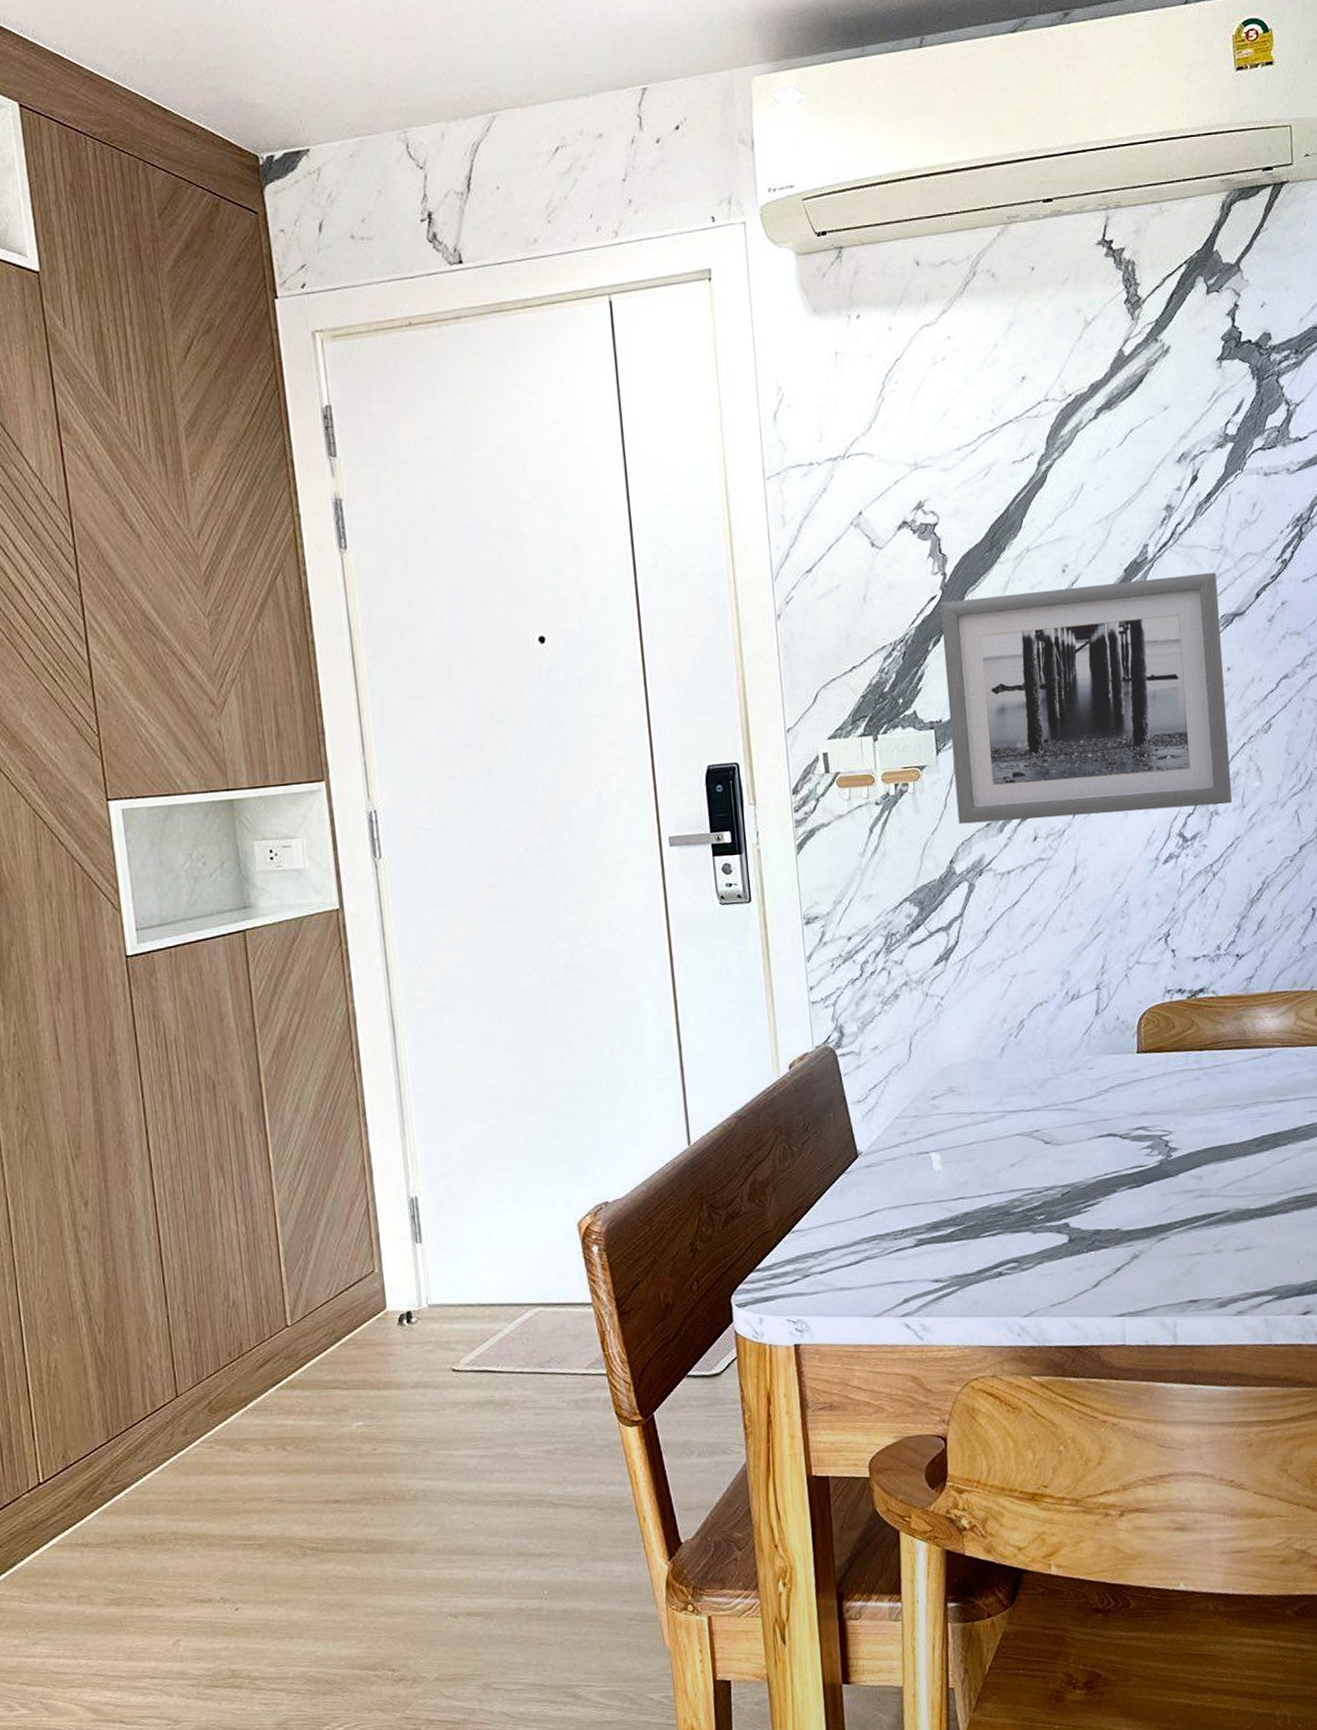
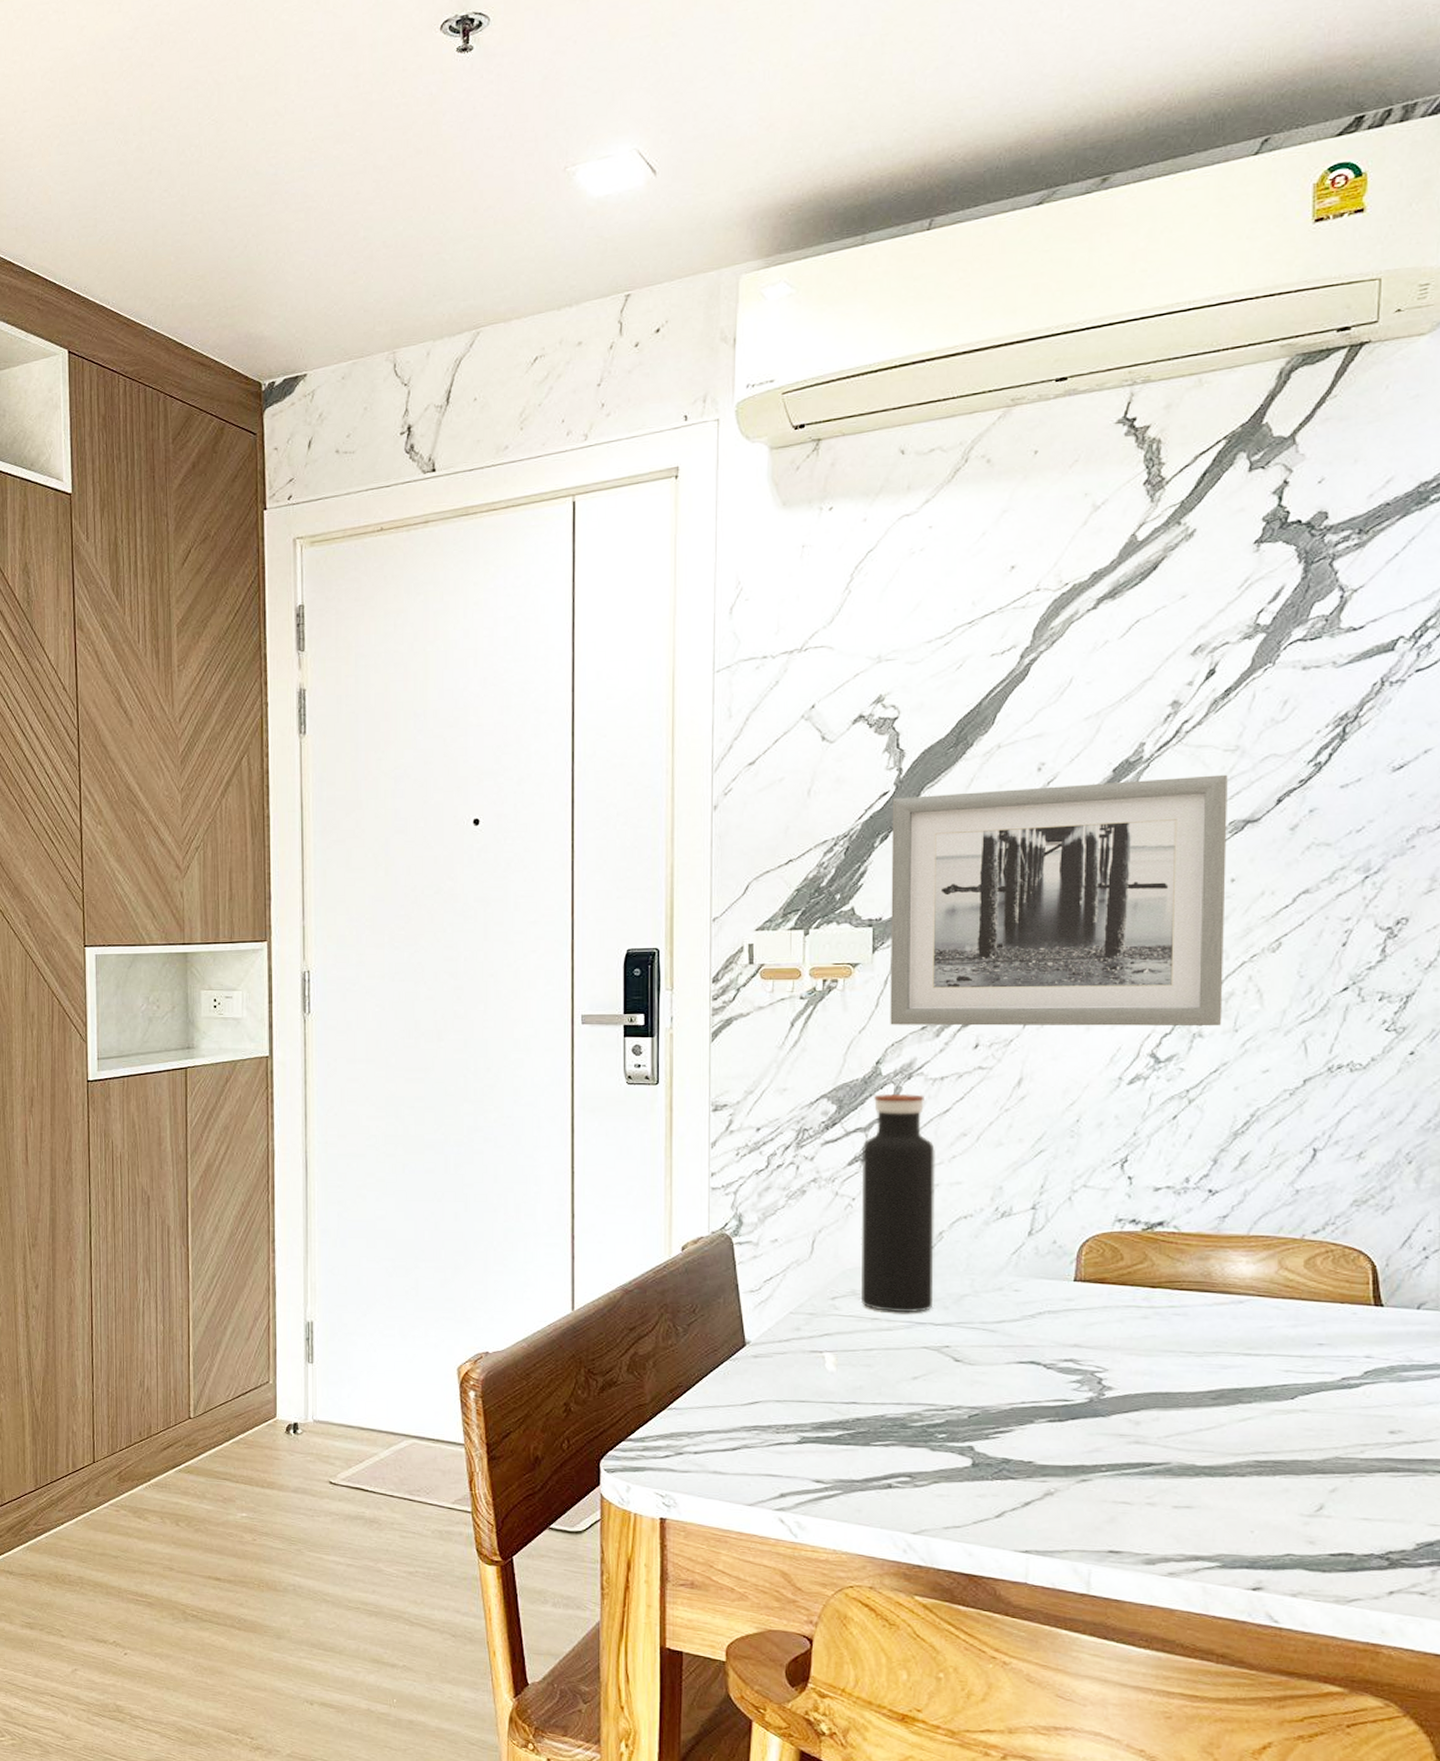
water bottle: none [945,889,1022,1104] -> present [861,1093,935,1312]

